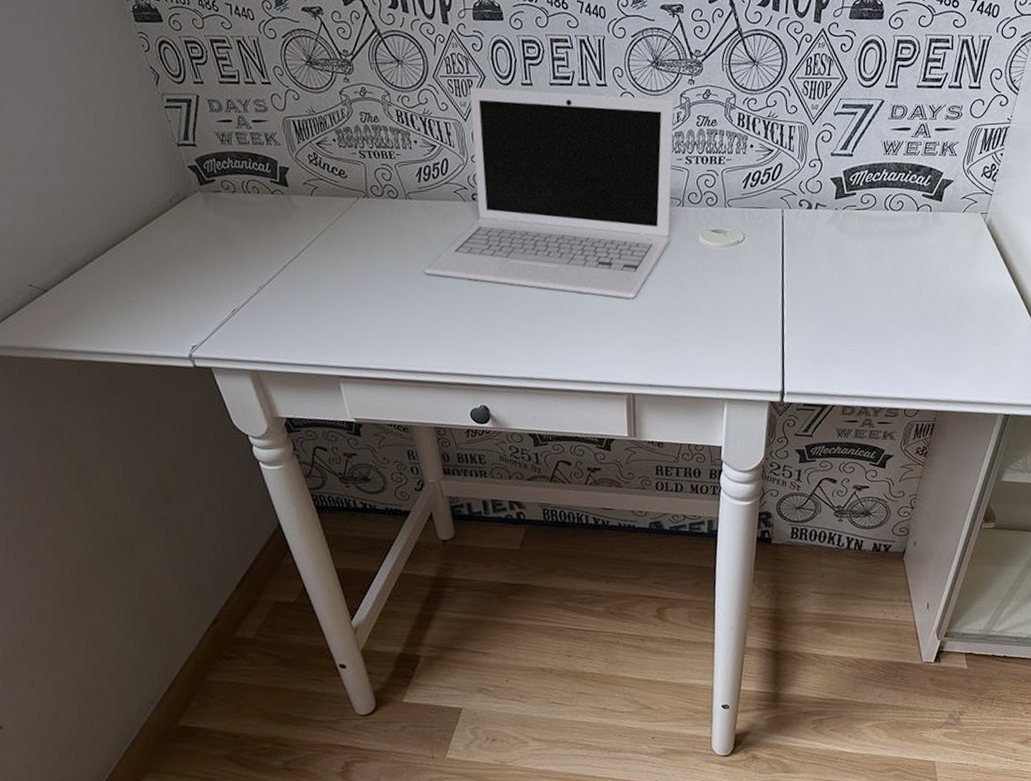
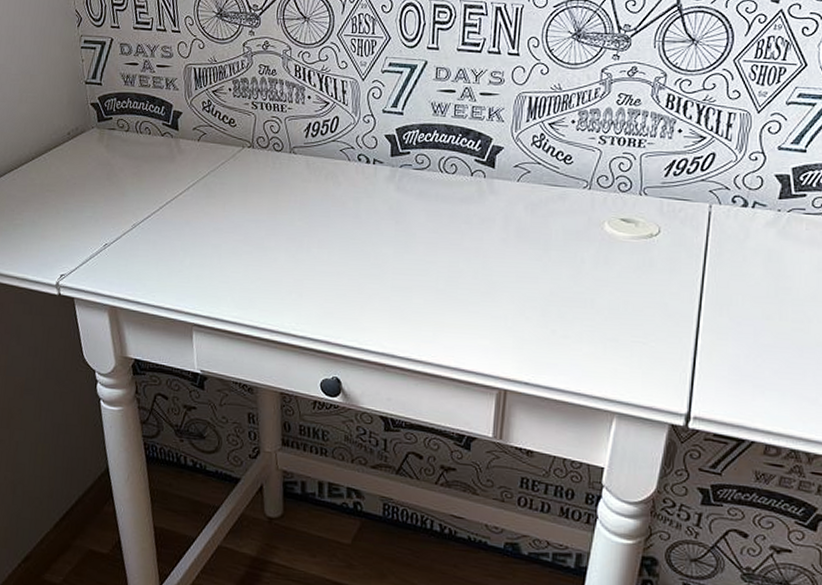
laptop: present [423,87,675,299] -> none [296,48,594,284]

